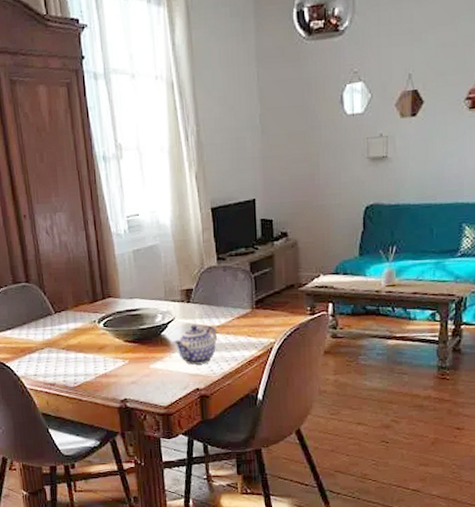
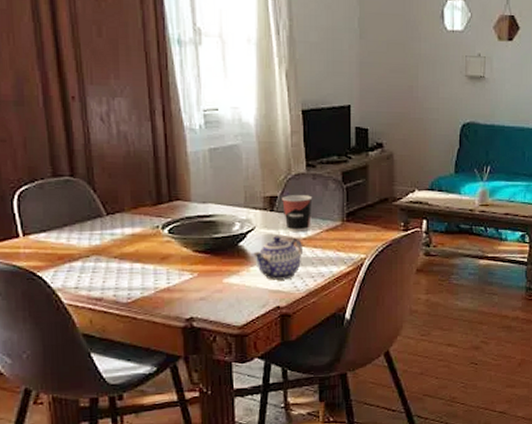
cup: none [197,286,224,322] -> present [282,195,313,233]

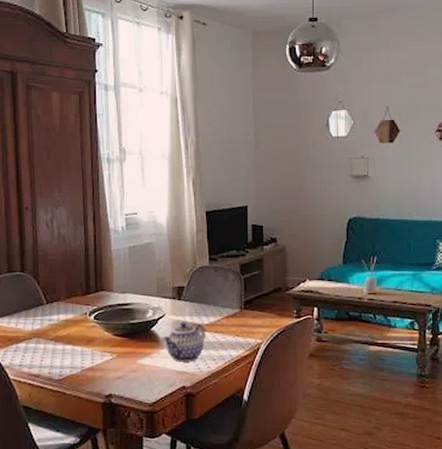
cup: present [282,195,313,233] -> none [188,285,215,319]

